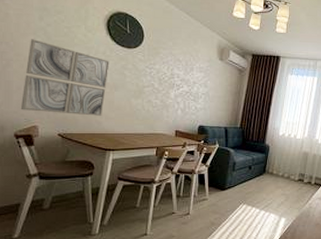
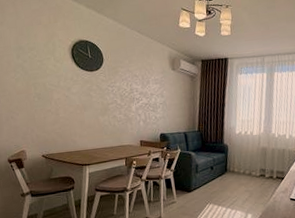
wall art: present [20,39,109,116] -> none [10,75,78,138]

